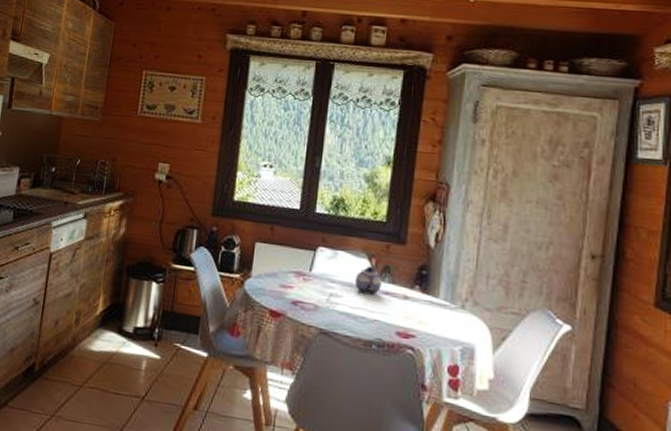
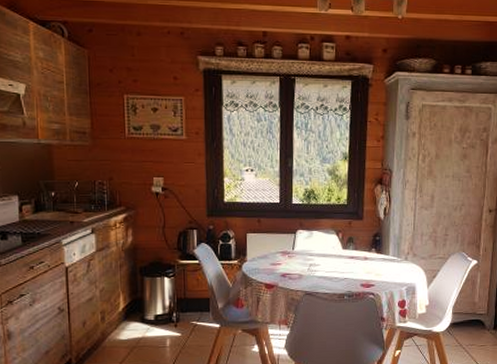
teapot: present [354,265,382,295] -> none [327,239,347,261]

